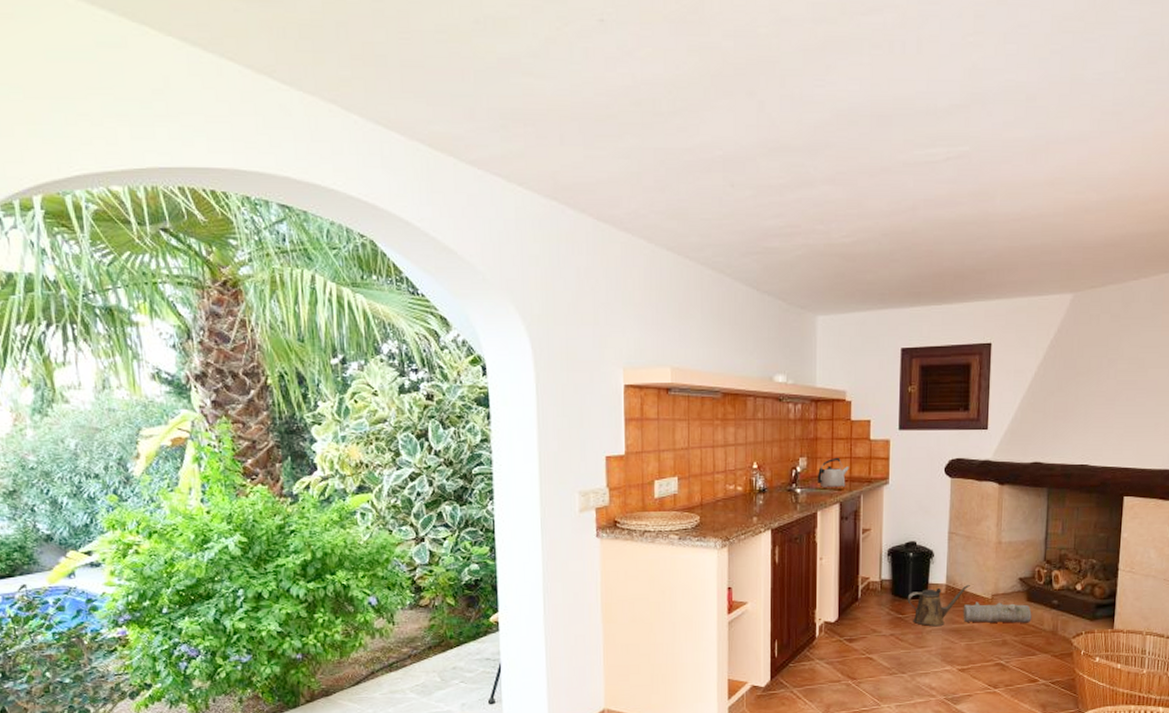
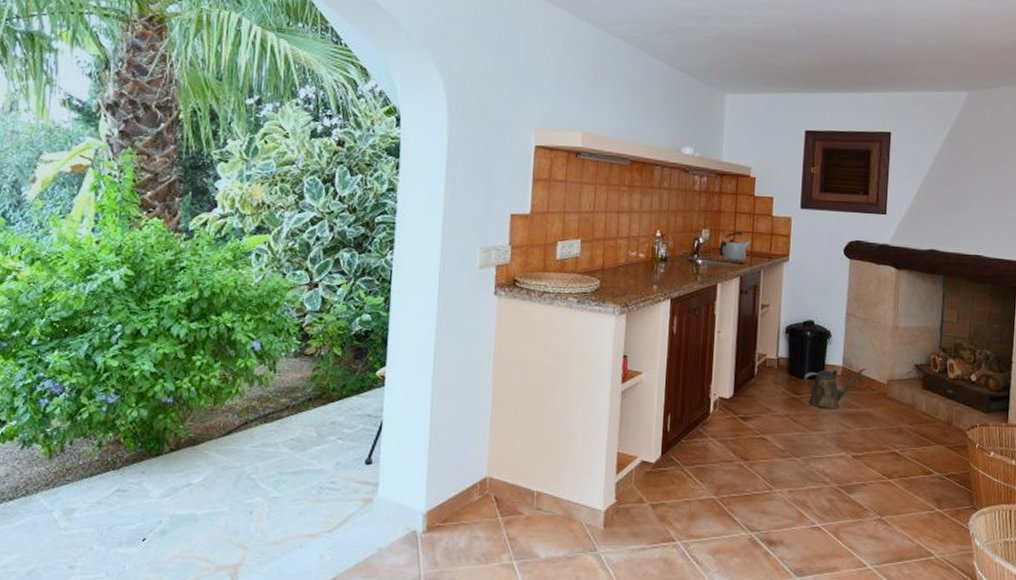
decorative log: present [963,602,1032,623] -> none [858,386,927,412]

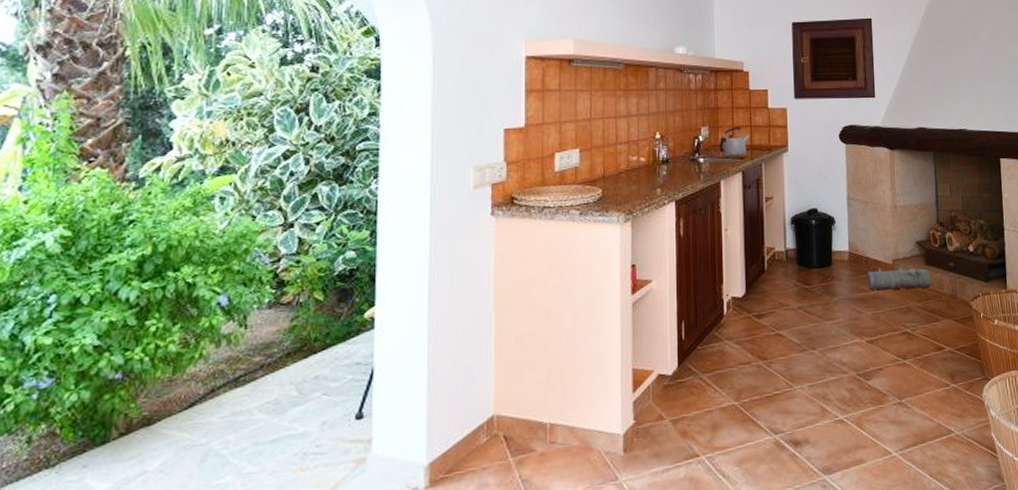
watering can: present [803,367,866,410] -> none [812,250,872,297]
decorative log: none [858,386,927,412] -> present [867,267,932,290]

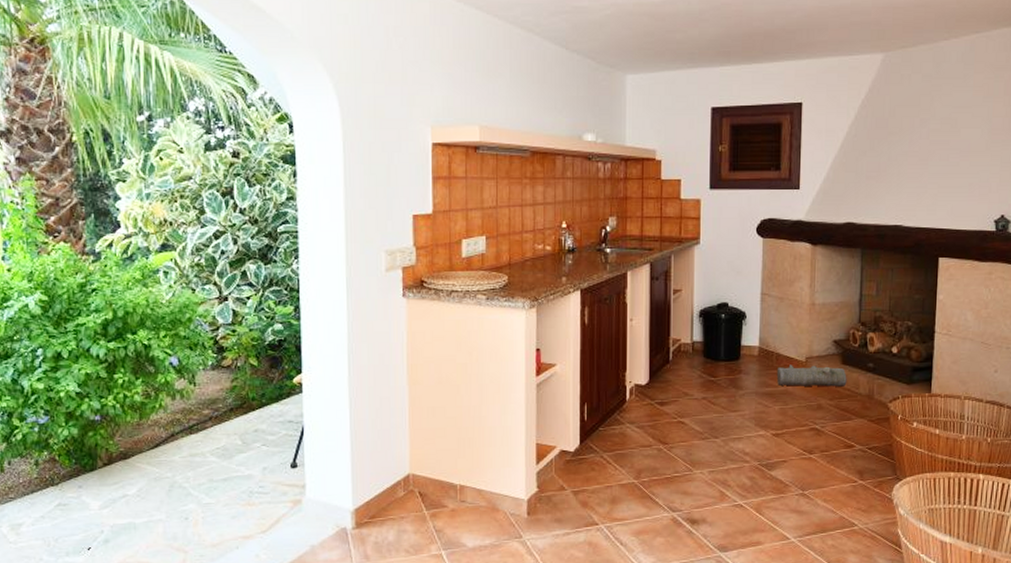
kettle: present [719,126,751,156] -> none [626,217,660,247]

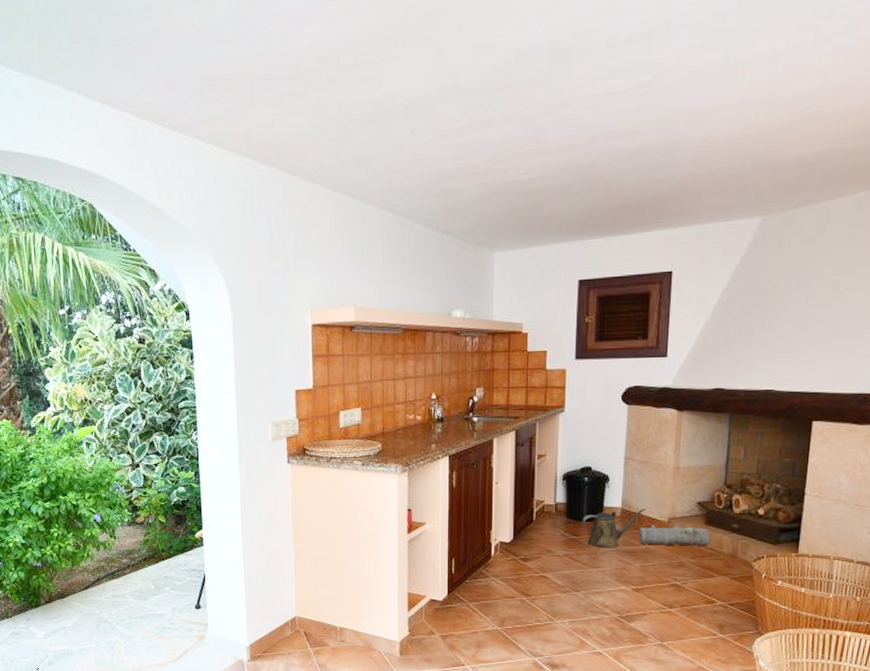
watering can: none [719,346,784,390] -> present [582,507,646,548]

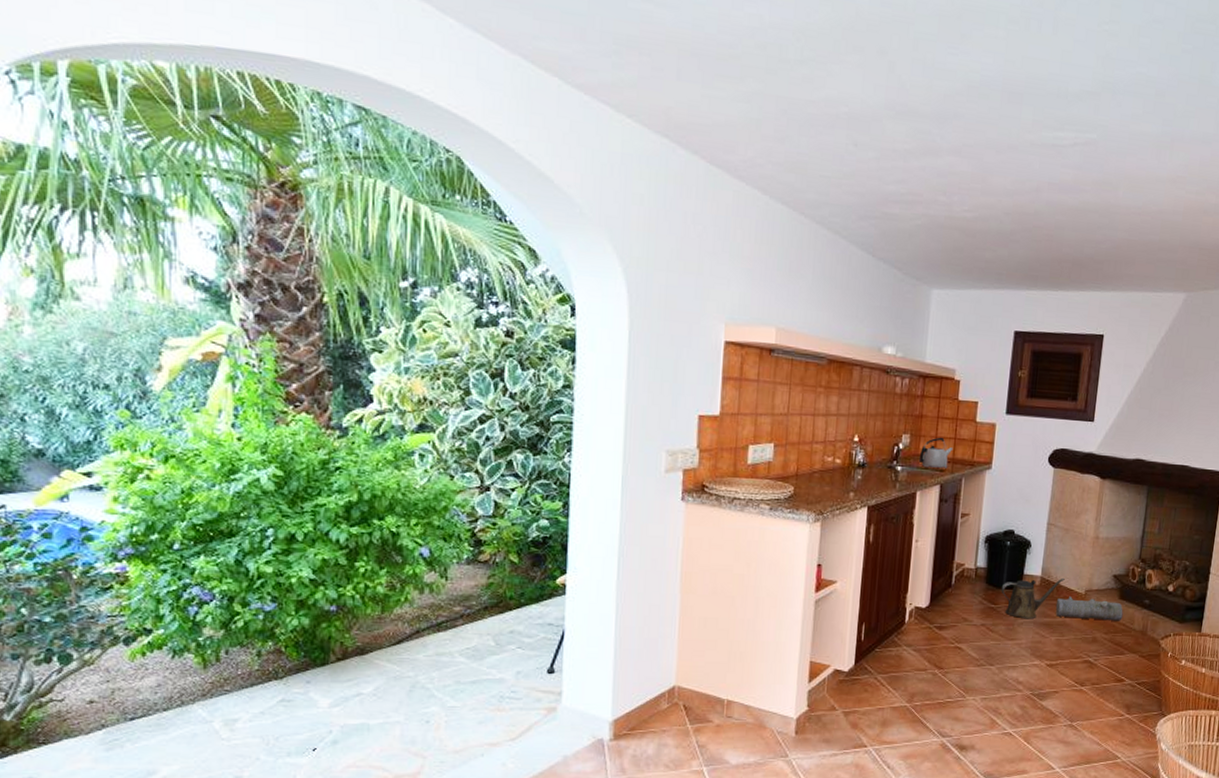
kettle: none [493,387,526,416] -> present [918,437,954,468]

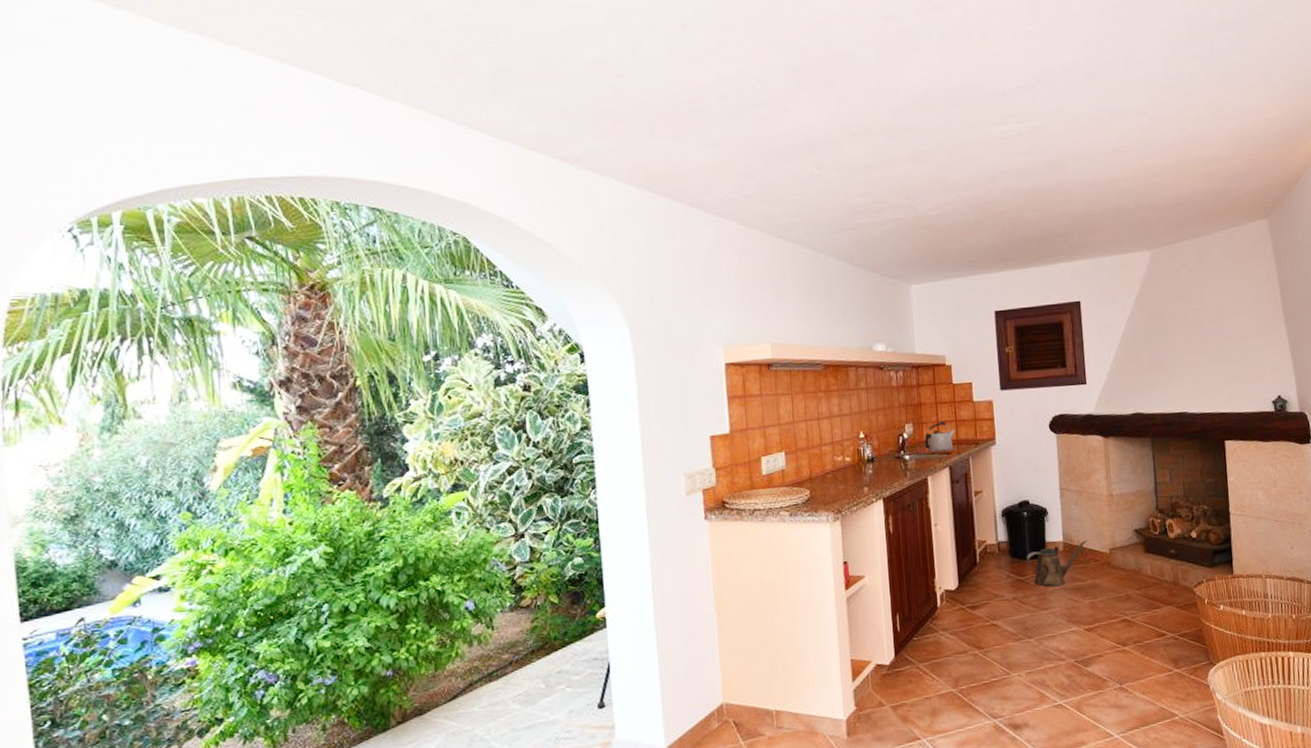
decorative log: present [1055,596,1123,621] -> none [1082,556,1152,579]

